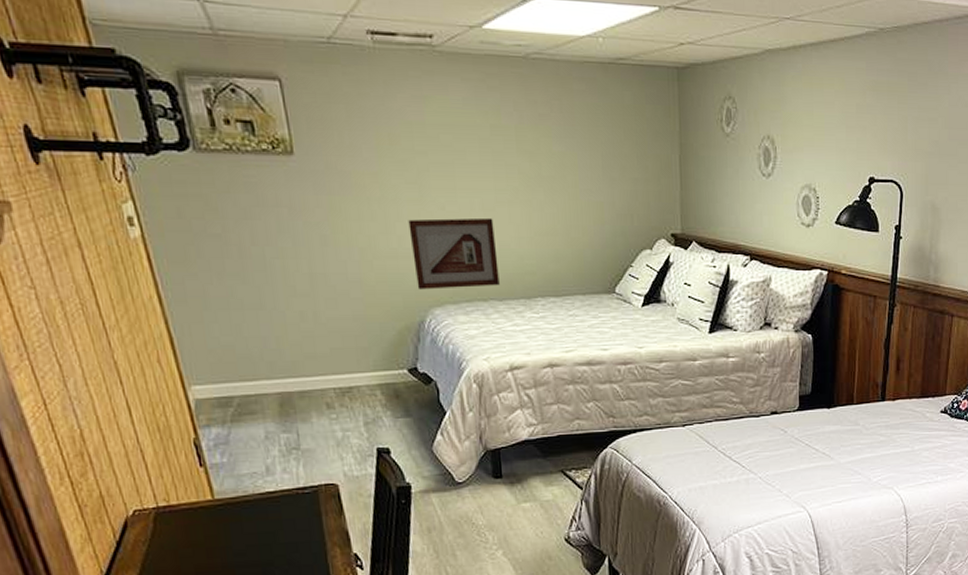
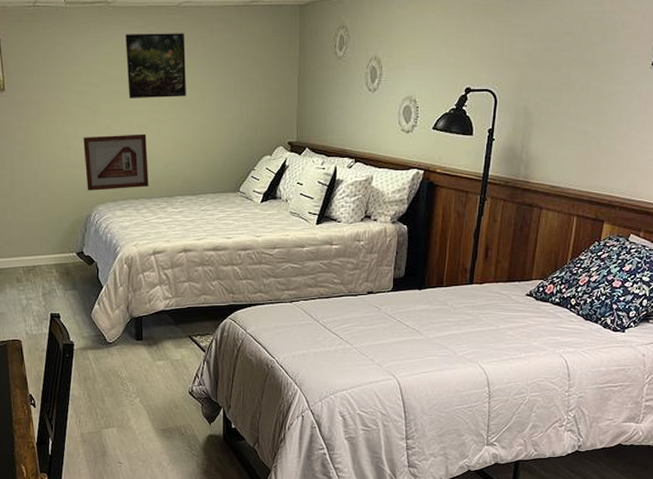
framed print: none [458,88,542,174] -> present [125,33,186,98]

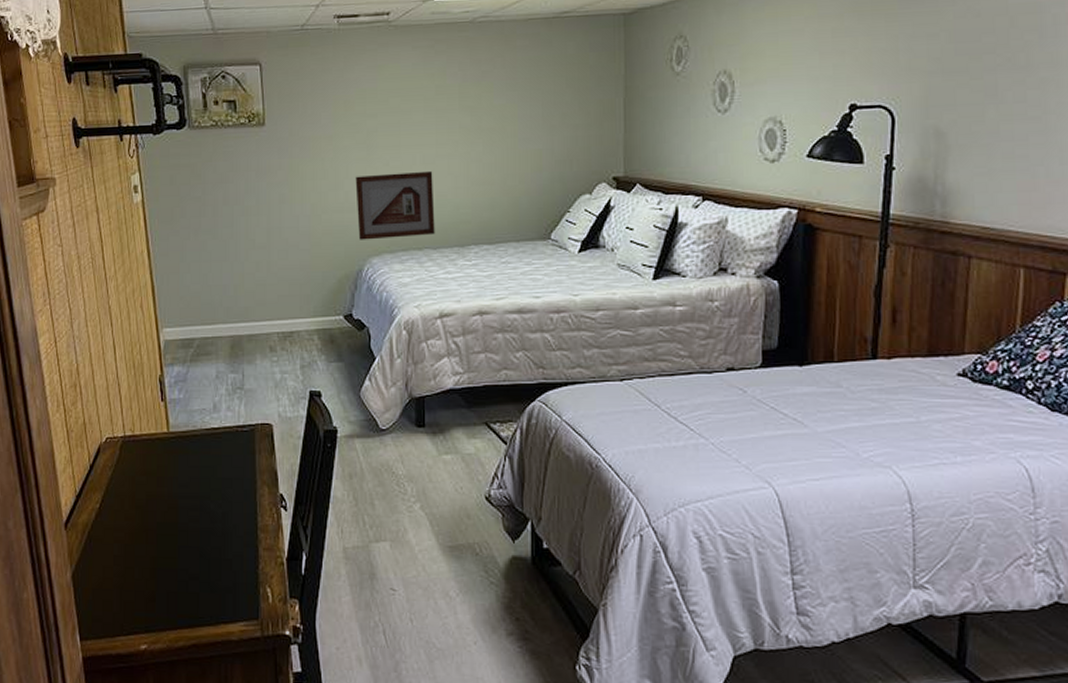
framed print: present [125,33,186,98] -> none [409,52,482,130]

